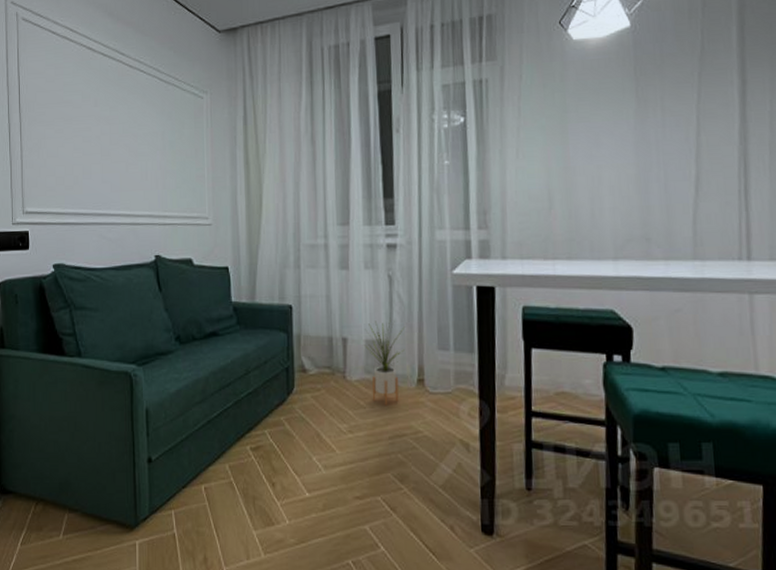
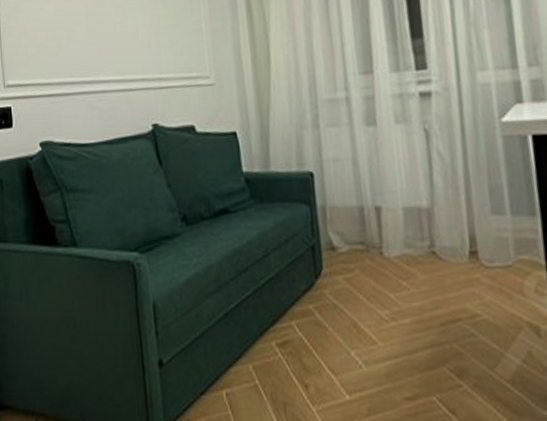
house plant: present [364,320,405,406] -> none [401,182,451,286]

